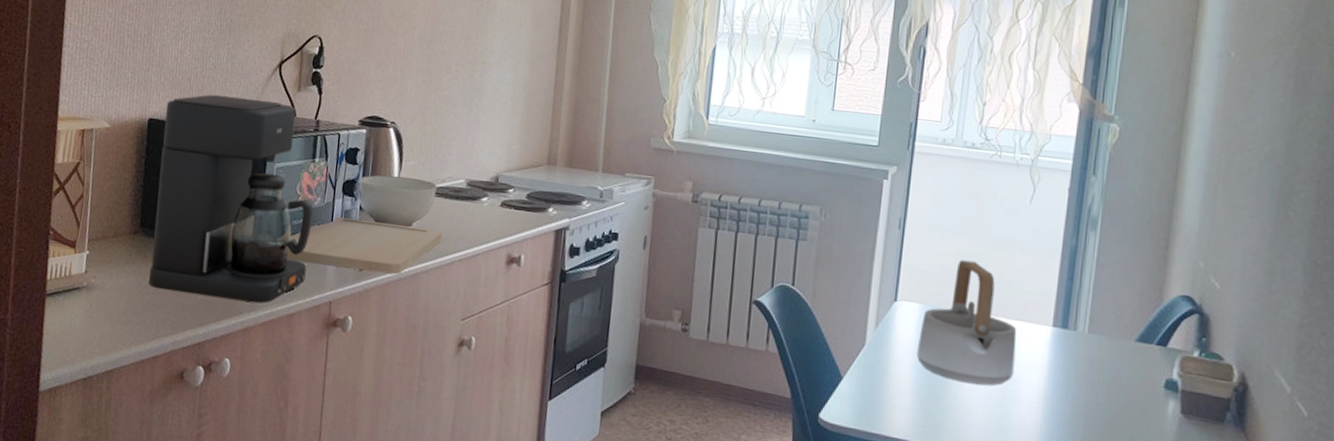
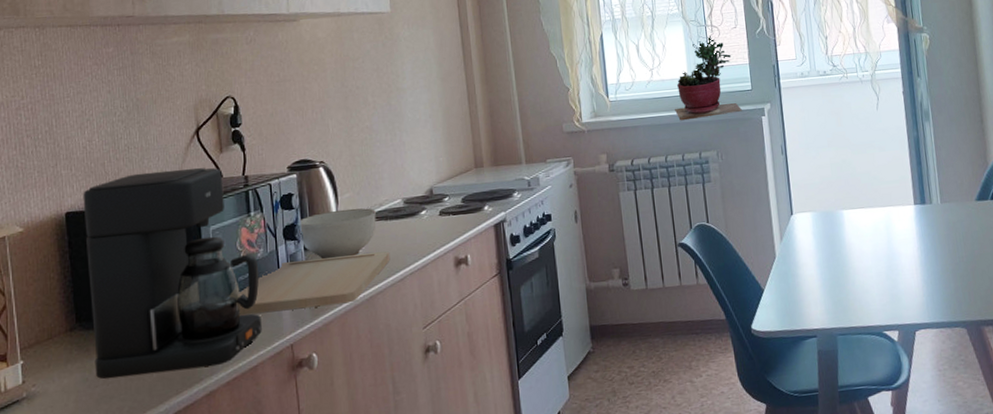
succulent plant: none [780,73,862,169] -> present [674,35,743,121]
teapot: present [916,260,1017,387] -> none [816,167,894,269]

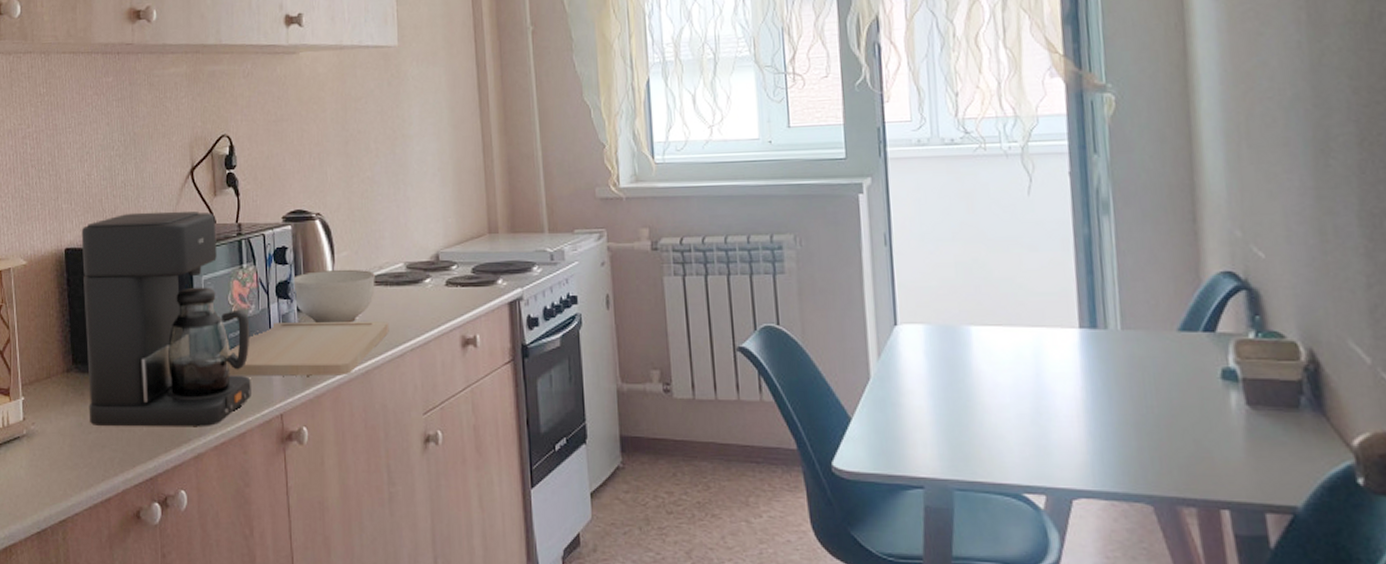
succulent plant: present [674,35,743,121] -> none [738,86,833,193]

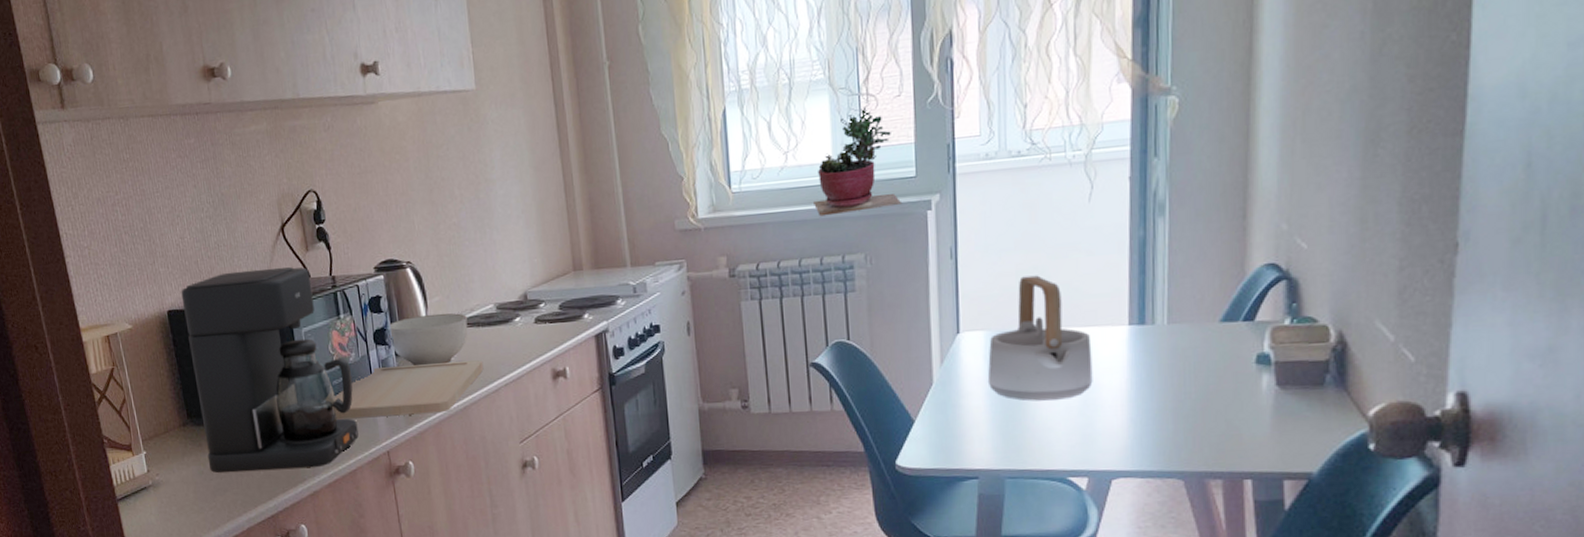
succulent plant: none [738,86,833,193] -> present [812,107,903,217]
teapot: none [929,268,1045,407] -> present [987,275,1093,402]

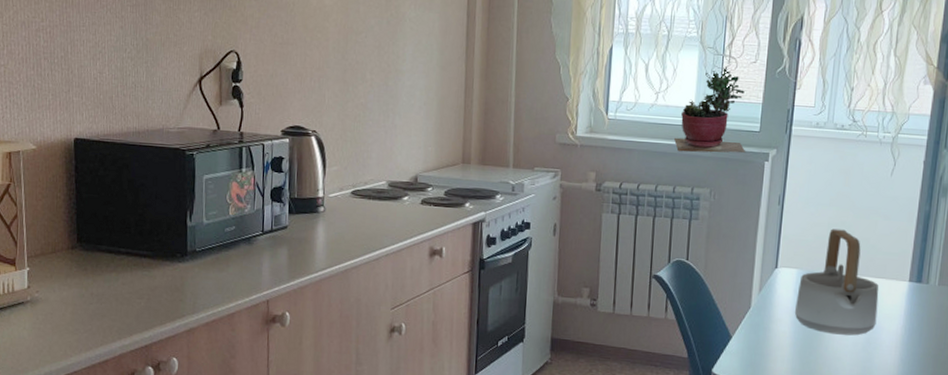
coffee maker: present [181,267,359,474] -> none [90,112,245,307]
cutting board: present [334,360,484,420] -> none [223,221,369,272]
bowl: present [389,313,468,367] -> none [285,181,360,228]

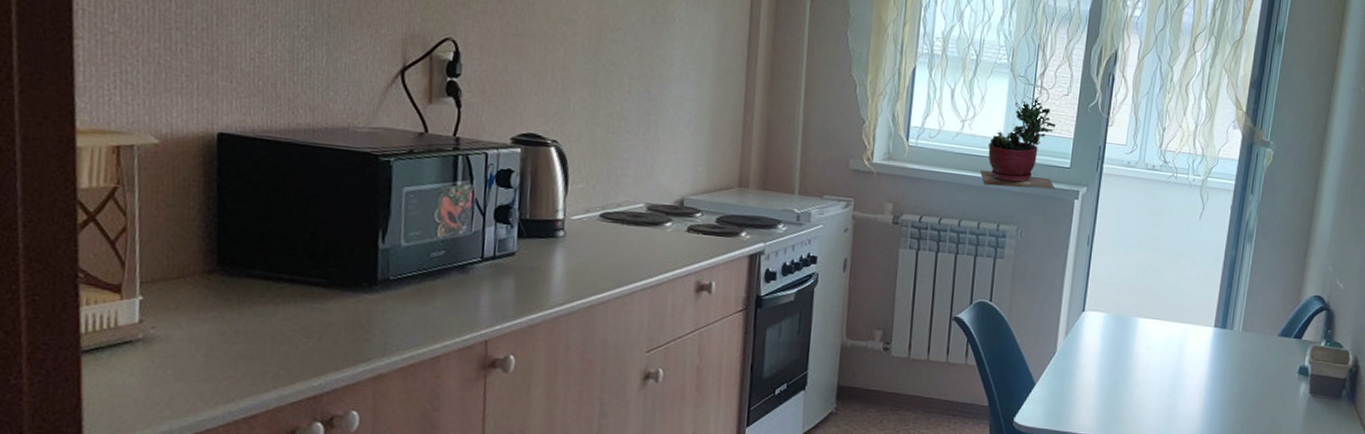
teapot: present [794,229,879,336] -> none [1100,272,1185,383]

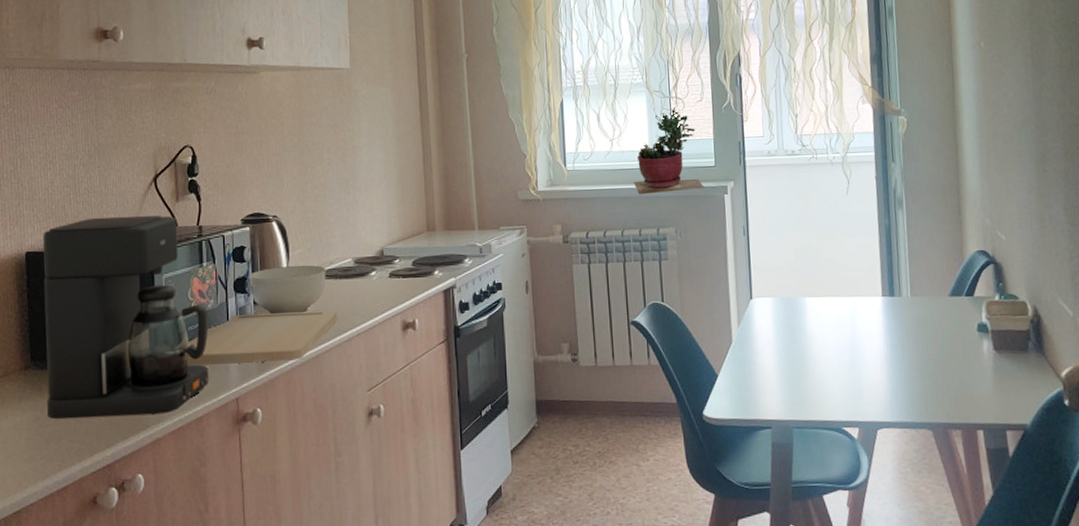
coffee maker: none [235,105,459,348] -> present [42,215,209,420]
cutting board: none [426,246,621,308] -> present [188,310,338,366]
bowl: none [514,199,612,257] -> present [249,265,326,315]

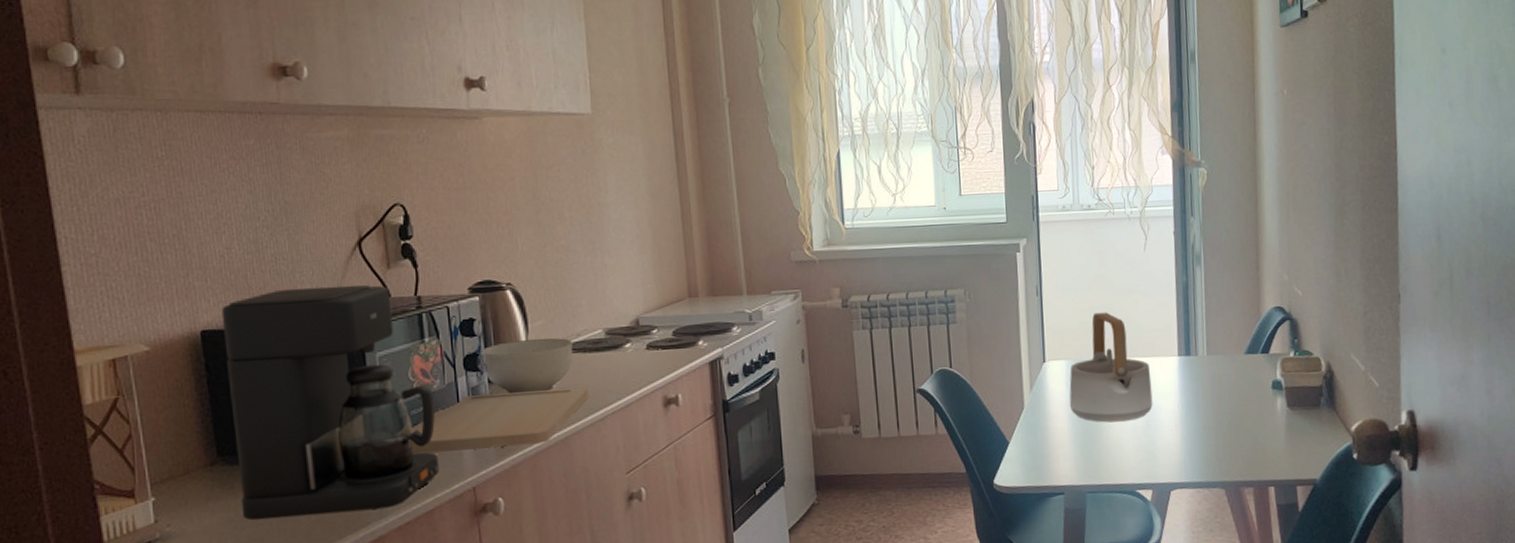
succulent plant: present [633,107,705,195] -> none [918,159,996,254]
teapot: none [775,252,858,360] -> present [1069,312,1153,423]

